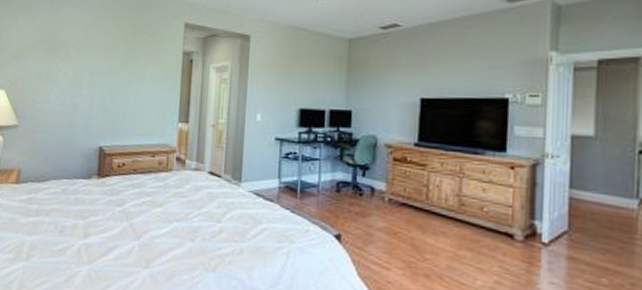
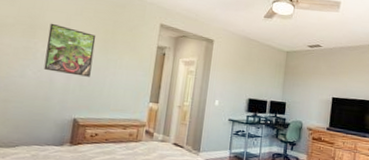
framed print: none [66,38,116,97] -> present [43,23,96,77]

